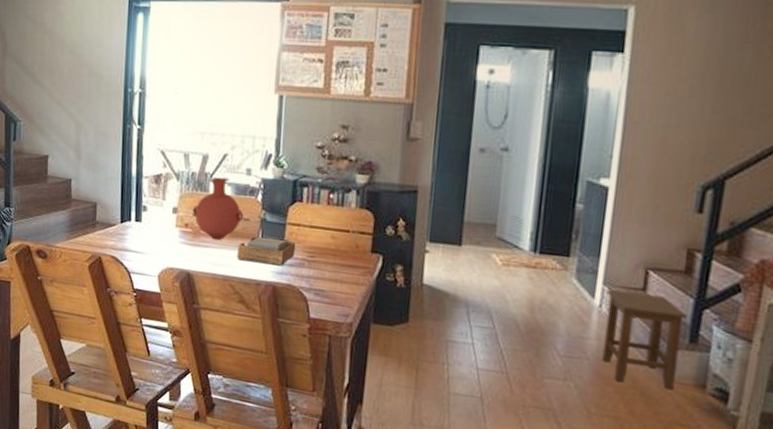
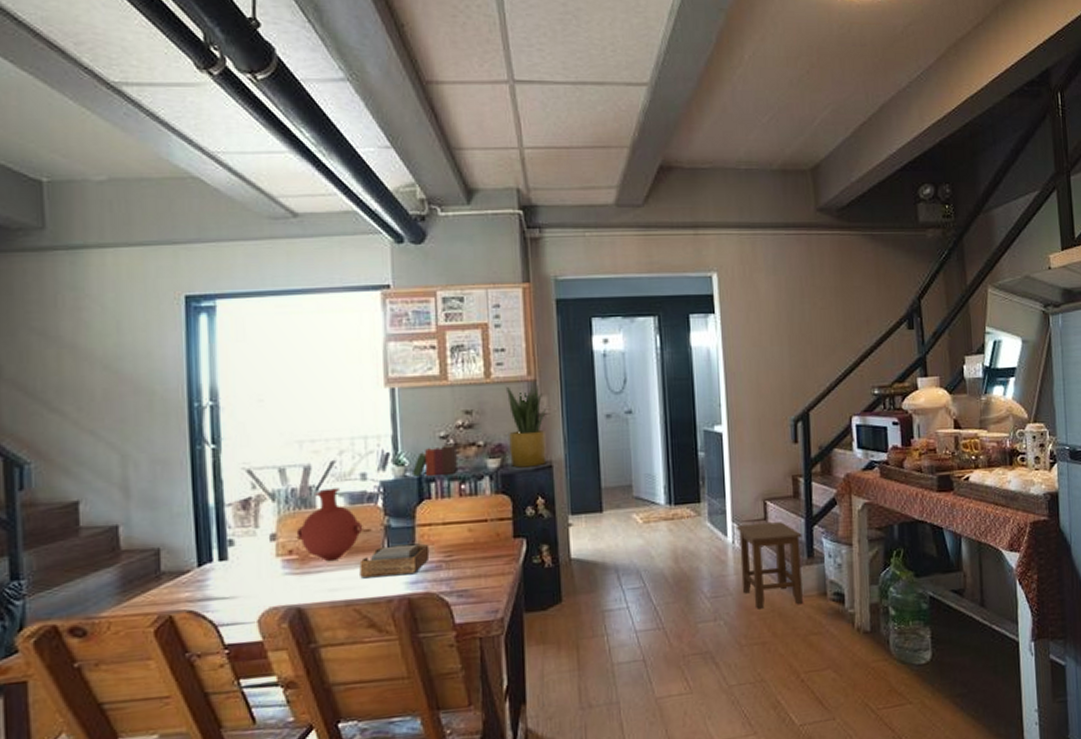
books: none [288,155,330,184] -> present [411,445,457,478]
planter: none [378,106,421,190] -> present [505,383,547,468]

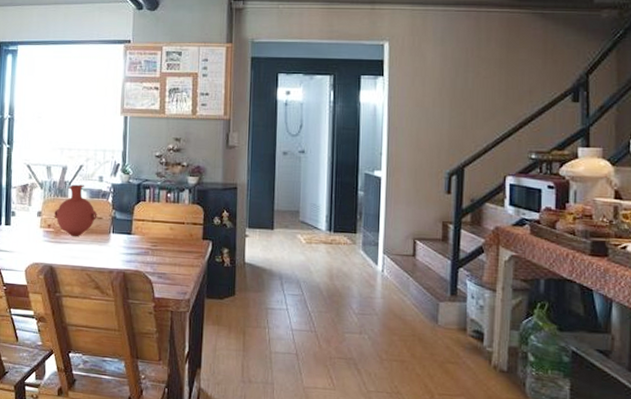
napkin holder: present [359,543,430,577] -> none [92,231,141,255]
books: present [411,445,457,478] -> none [133,163,167,186]
planter: present [505,383,547,468] -> none [205,121,237,187]
stool: present [736,522,803,609] -> none [386,257,447,335]

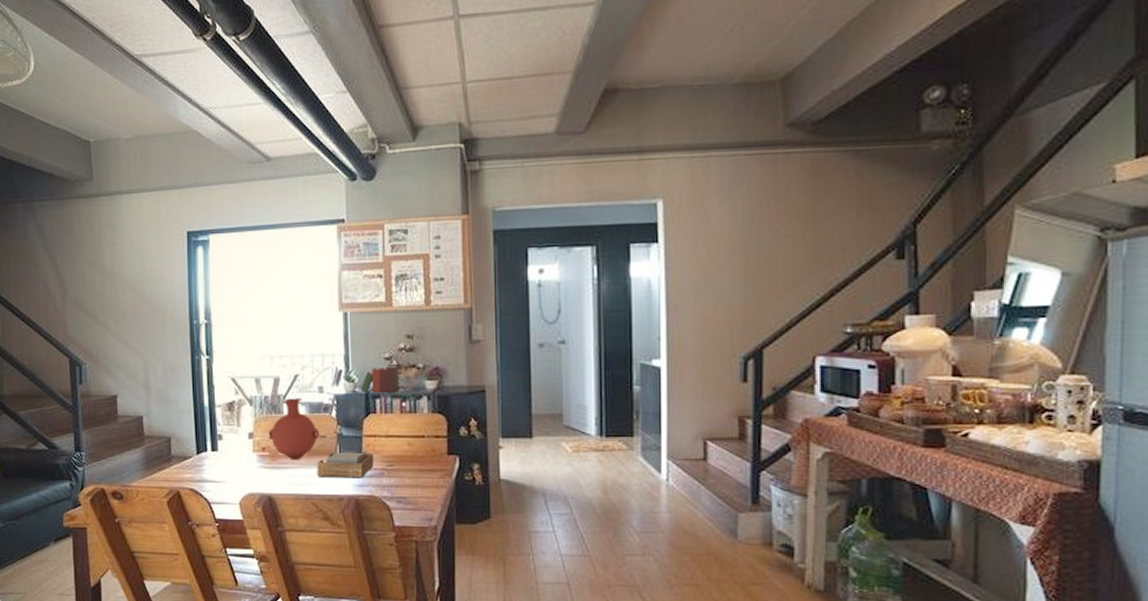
napkin holder: none [92,231,141,255] -> present [317,451,374,478]
books: none [133,163,167,186] -> present [360,366,399,394]

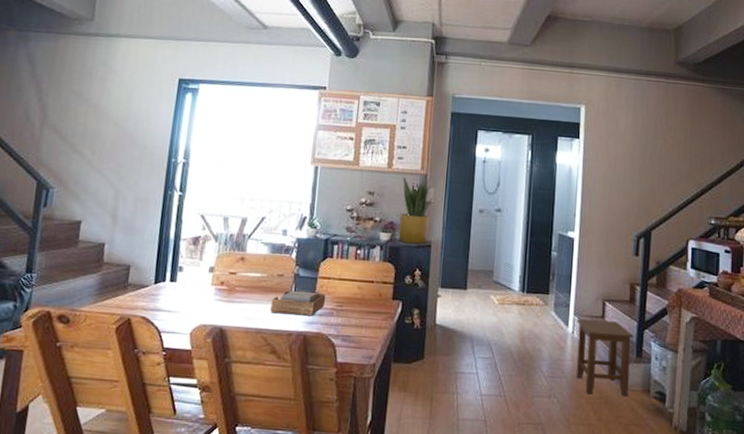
vase: present [268,398,320,461] -> none [228,238,279,296]
books: present [360,366,399,394] -> none [321,217,358,242]
planter: none [443,311,482,390] -> present [398,176,433,245]
stool: none [671,463,747,552] -> present [576,319,634,397]

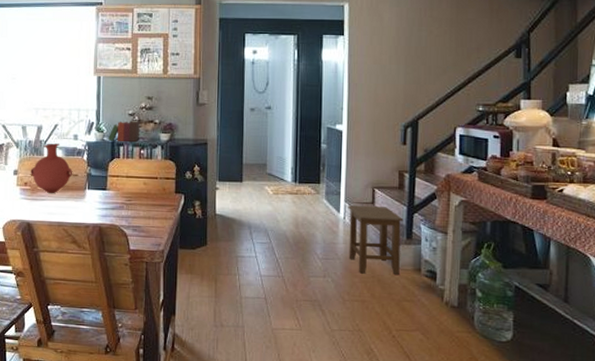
vase: none [228,238,279,296] -> present [30,143,73,194]
napkin holder: present [270,290,326,316] -> none [69,188,116,210]
books: none [321,217,358,242] -> present [107,121,140,143]
planter: present [398,176,433,245] -> none [177,80,207,143]

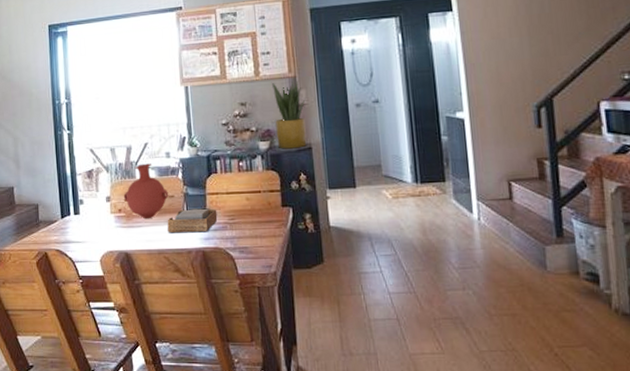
napkin holder: none [69,188,116,210] -> present [167,208,218,233]
books: present [107,121,140,143] -> none [202,131,236,156]
planter: none [177,80,207,143] -> present [271,79,307,149]
stool: present [347,205,403,276] -> none [481,202,554,283]

